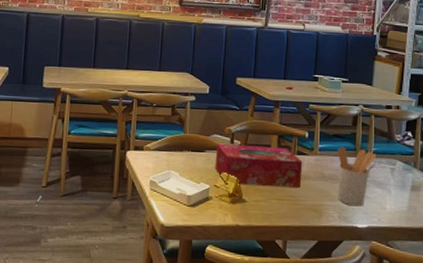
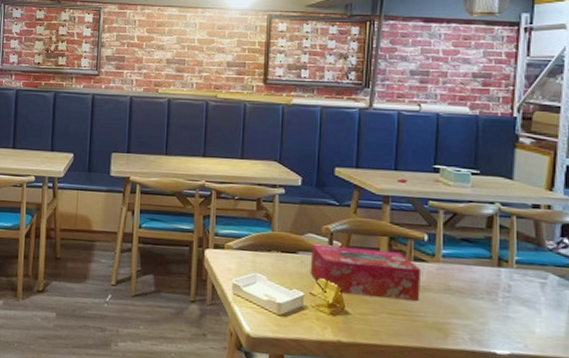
utensil holder: present [337,147,377,207] -> none [466,253,521,328]

